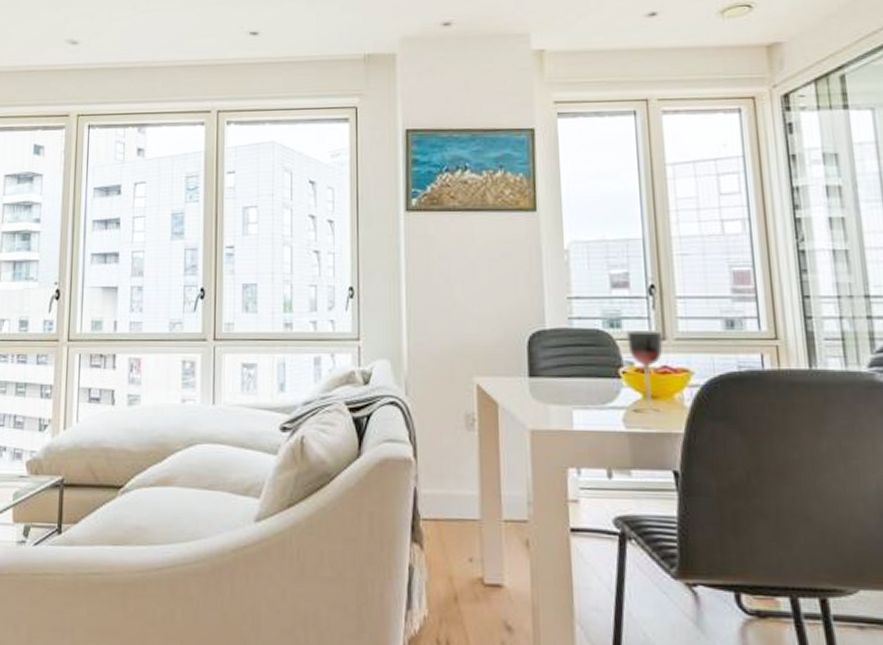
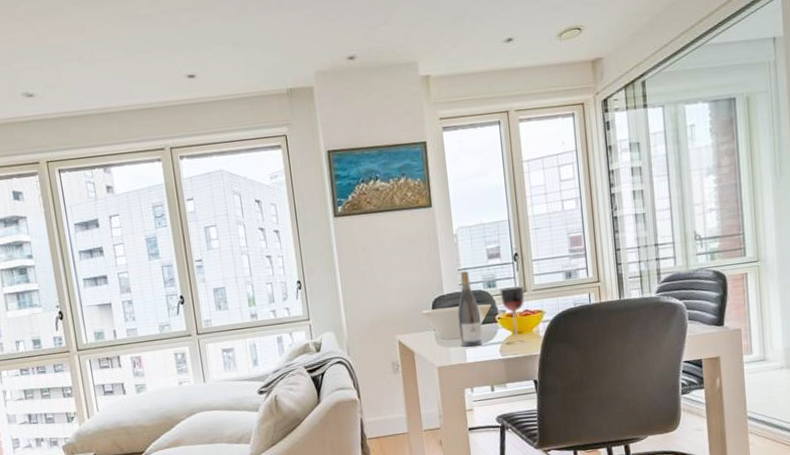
bowl: none [510,348,615,394] -> present [420,304,492,340]
wine bottle: none [563,300,598,407] -> present [457,270,483,347]

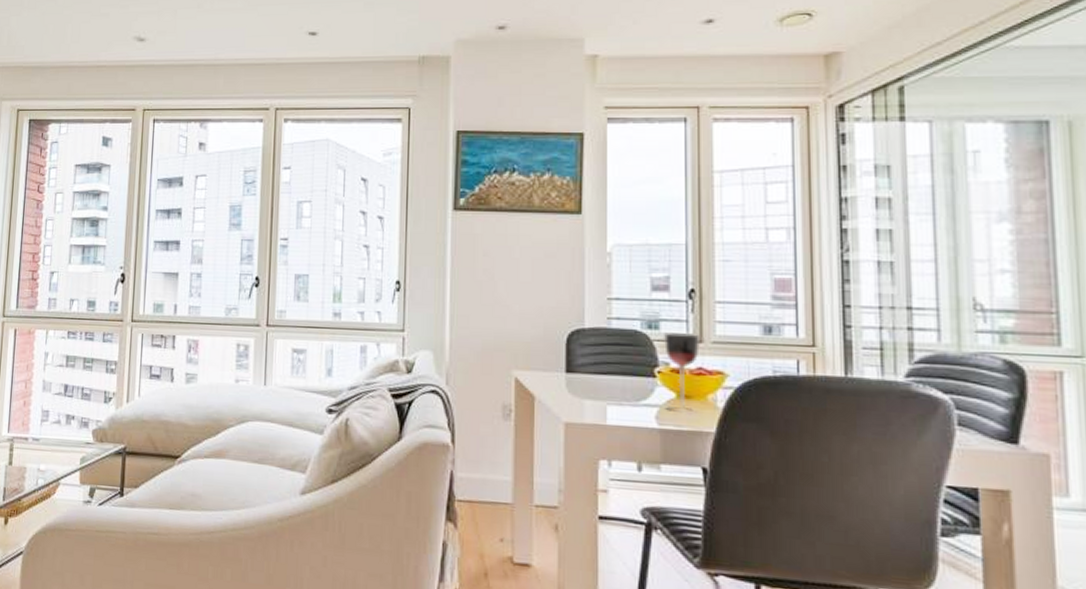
bowl: present [420,304,492,340] -> none [549,344,651,390]
wine bottle: present [457,270,483,347] -> none [600,301,633,404]

